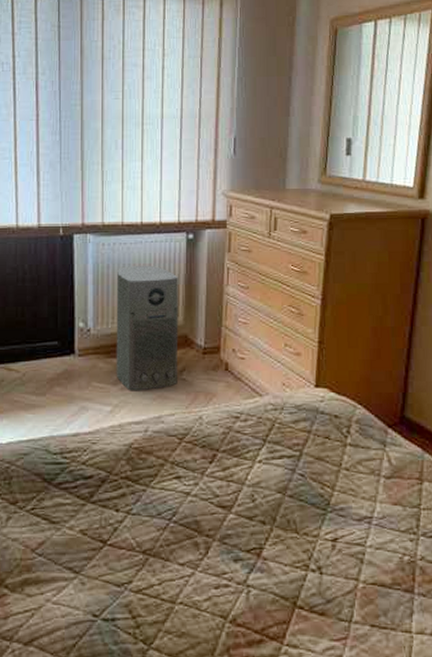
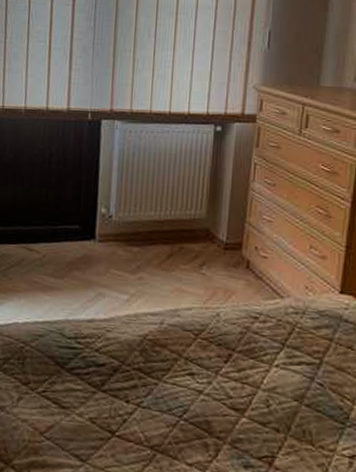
air purifier: present [116,265,179,391] -> none [135,154,204,283]

